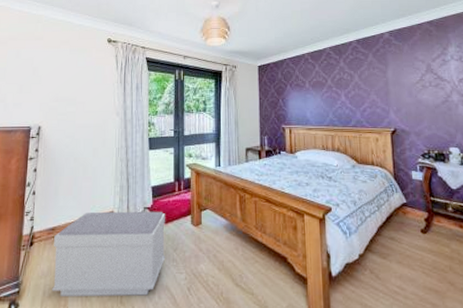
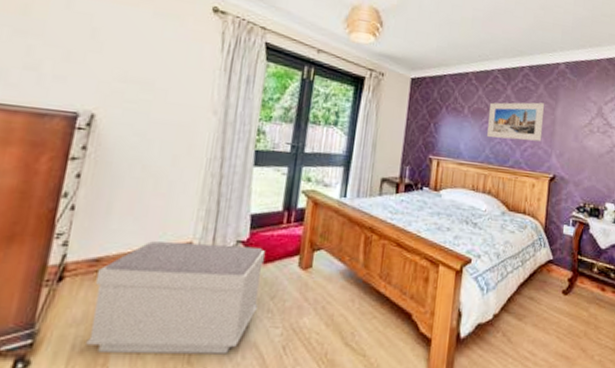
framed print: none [326,69,378,104] -> present [487,102,545,142]

